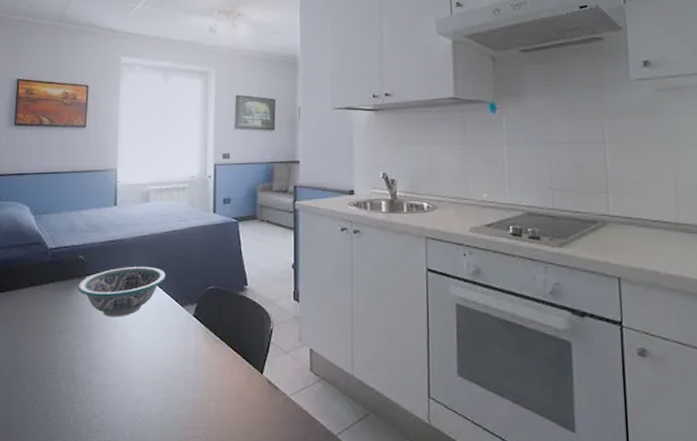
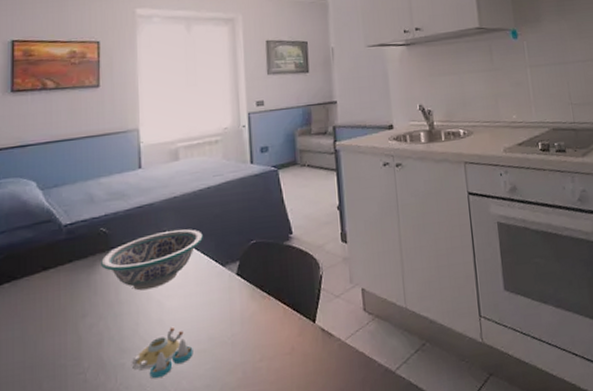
salt and pepper shaker set: none [98,354,151,399] -> present [132,327,193,379]

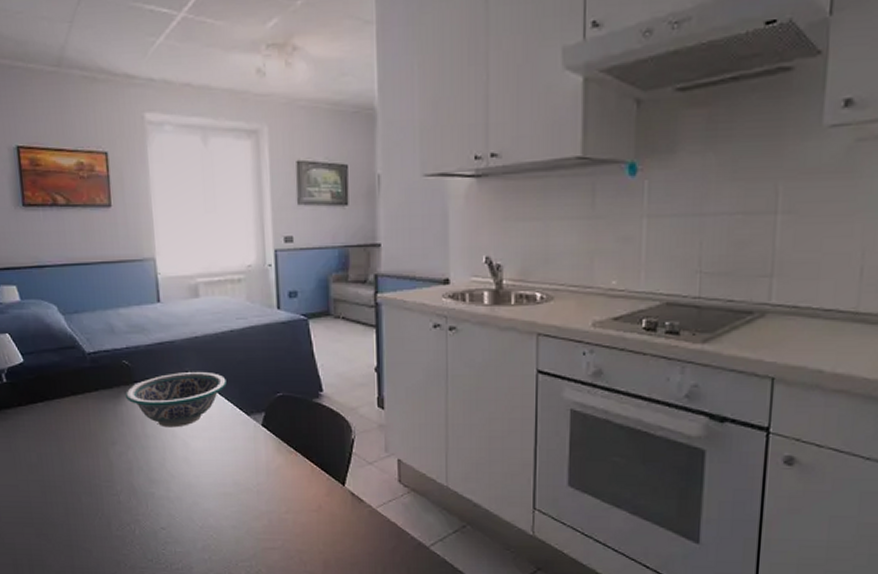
salt and pepper shaker set: present [132,327,193,379] -> none [161,466,219,512]

